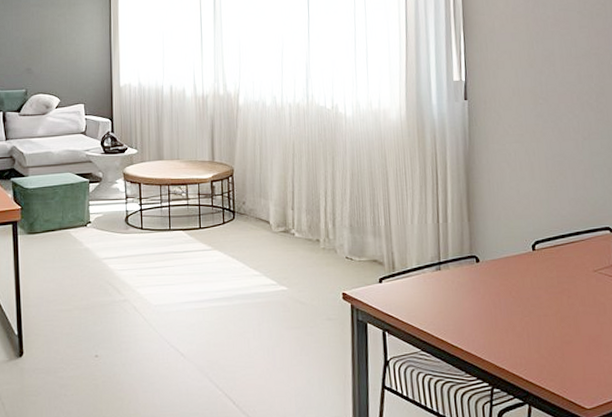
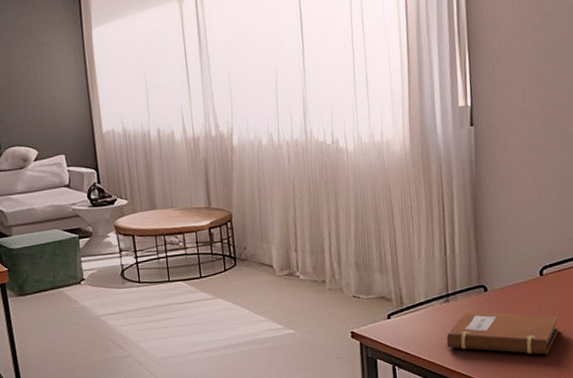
notebook: none [436,282,552,332] -> present [445,311,559,355]

